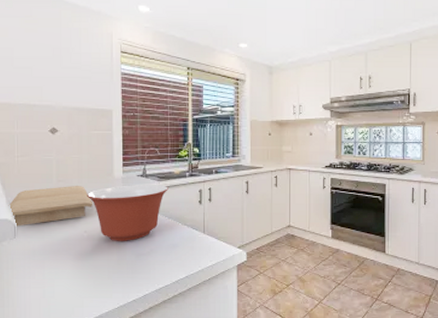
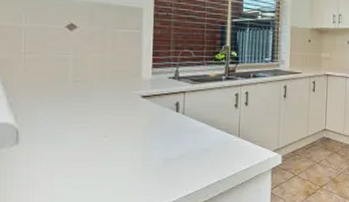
cutting board: present [8,186,94,227] -> none [9,87,117,131]
mixing bowl: present [86,184,168,241] -> none [108,86,203,146]

